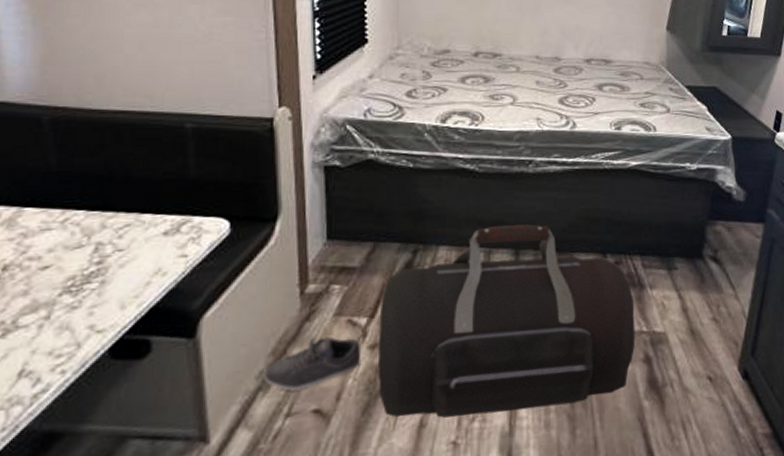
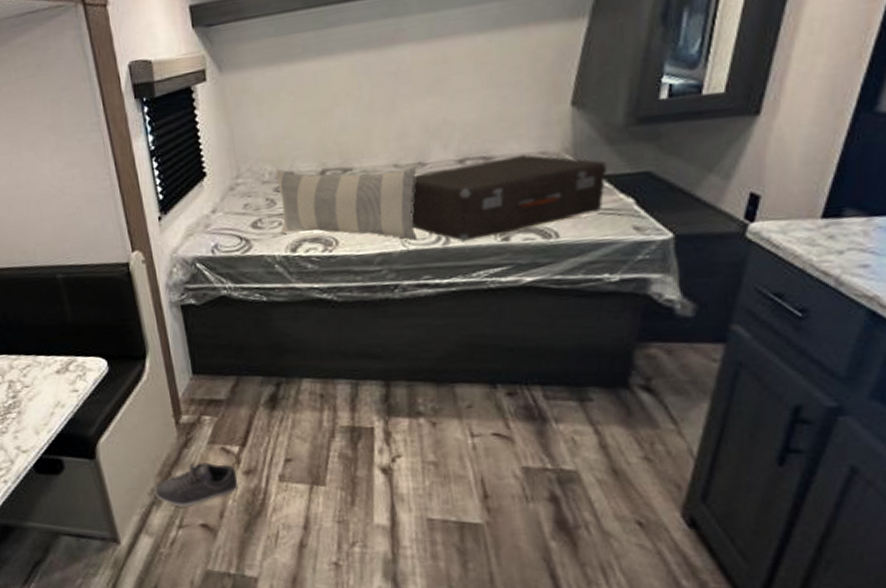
duffel bag: present [379,224,635,418] -> none [250,354,537,541]
pillow: none [433,45,553,123] -> present [275,166,416,241]
suitcase: none [547,61,690,127] -> present [410,154,608,242]

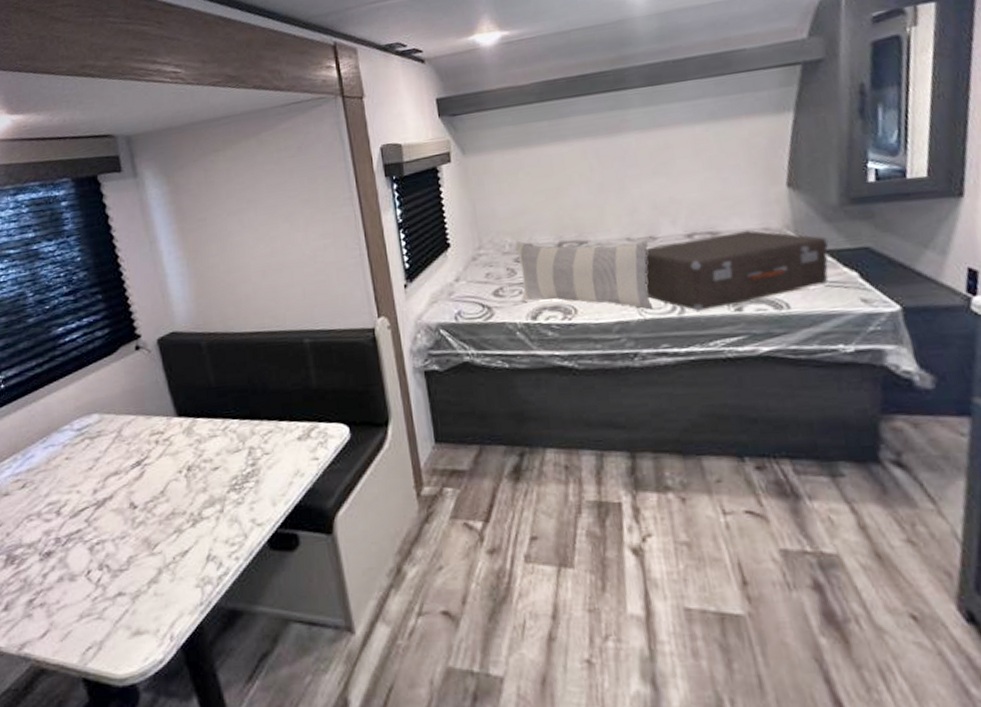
shoe: present [154,462,238,507] -> none [392,539,482,591]

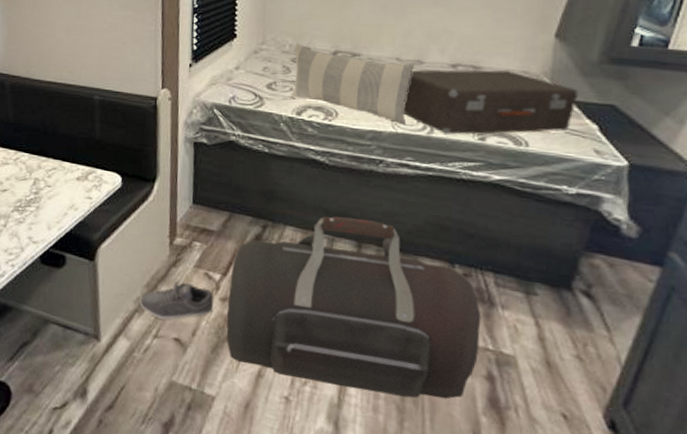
shoe: none [392,539,482,591] -> present [139,280,214,320]
duffel bag: none [493,424,798,634] -> present [226,216,482,399]

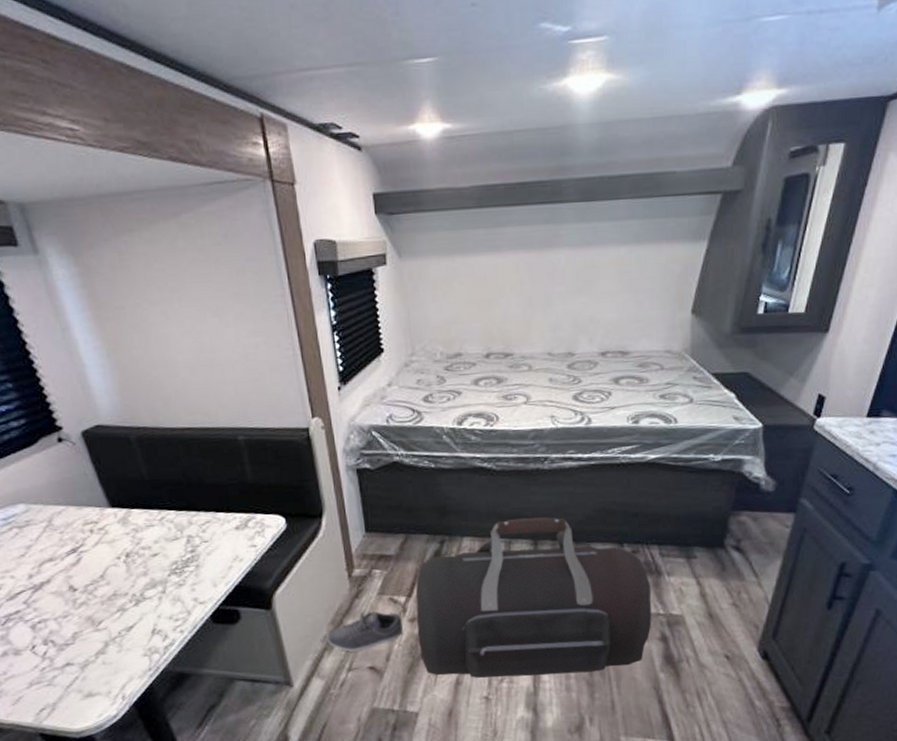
pillow: present [290,42,414,125] -> none [446,349,566,420]
suitcase: present [403,69,579,134] -> none [560,351,717,422]

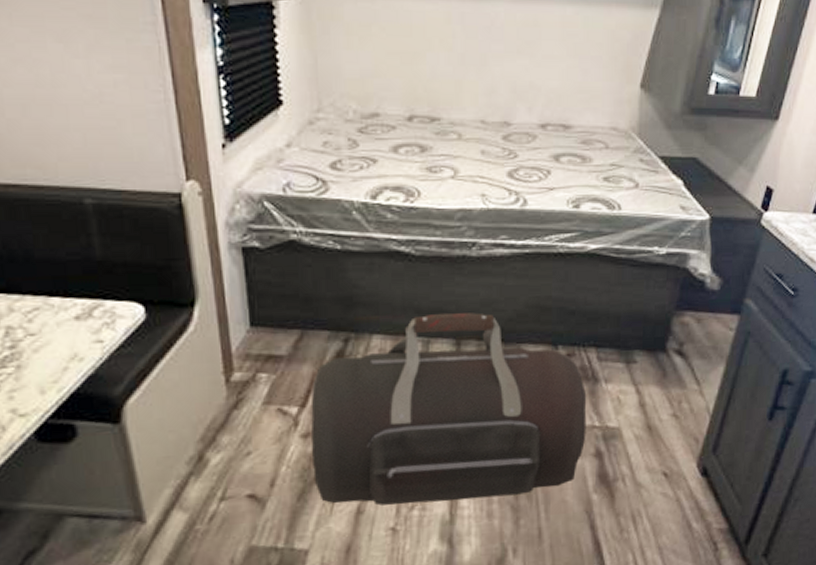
shoe: present [326,611,404,652] -> none [193,425,294,477]

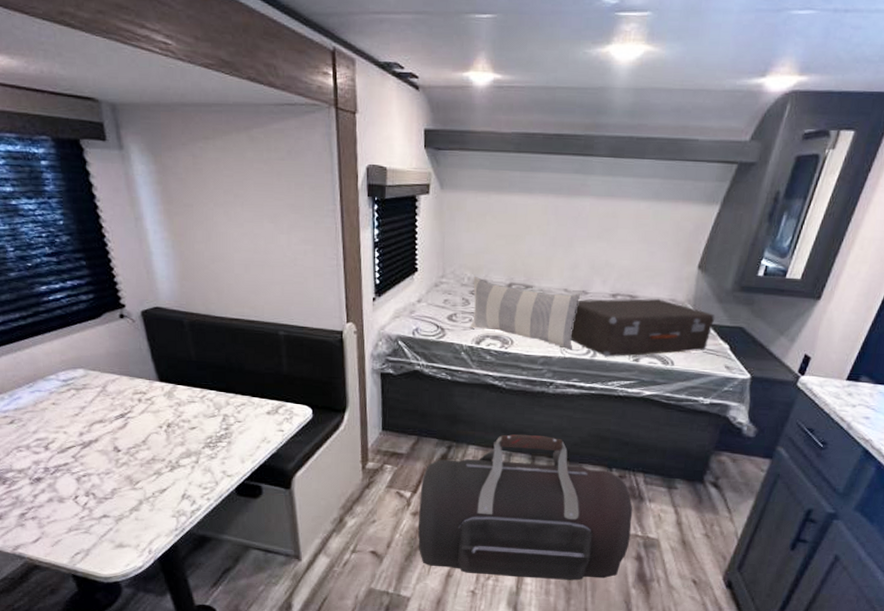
pillow: none [361,107,501,199] -> present [469,276,580,350]
suitcase: none [493,127,665,205] -> present [570,298,716,357]

